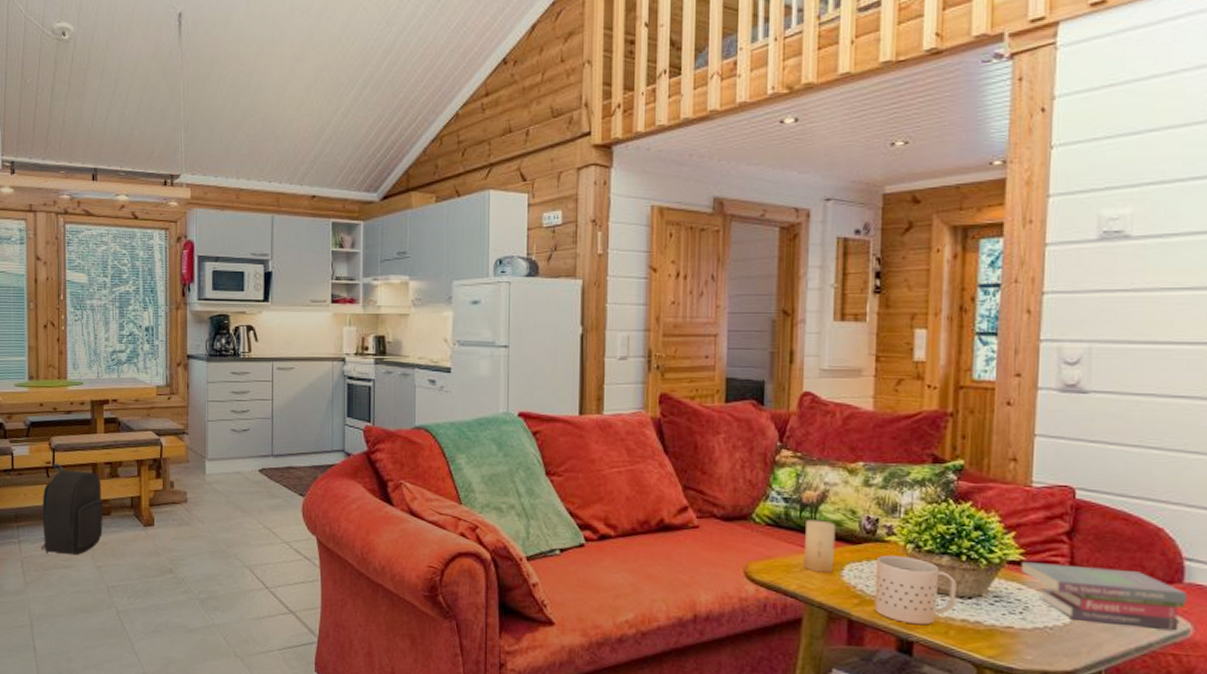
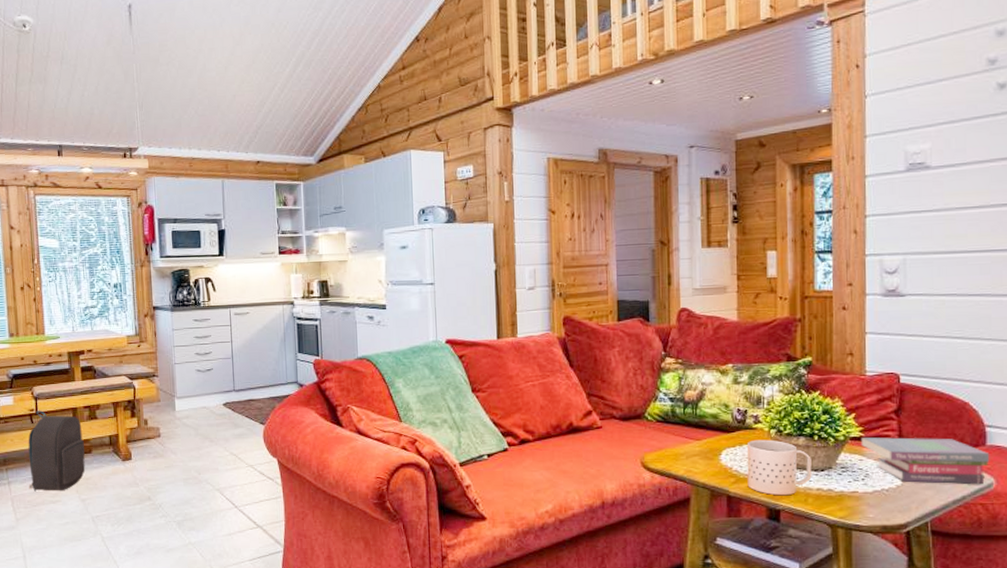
candle: present [803,519,835,573] -> none [688,414,714,458]

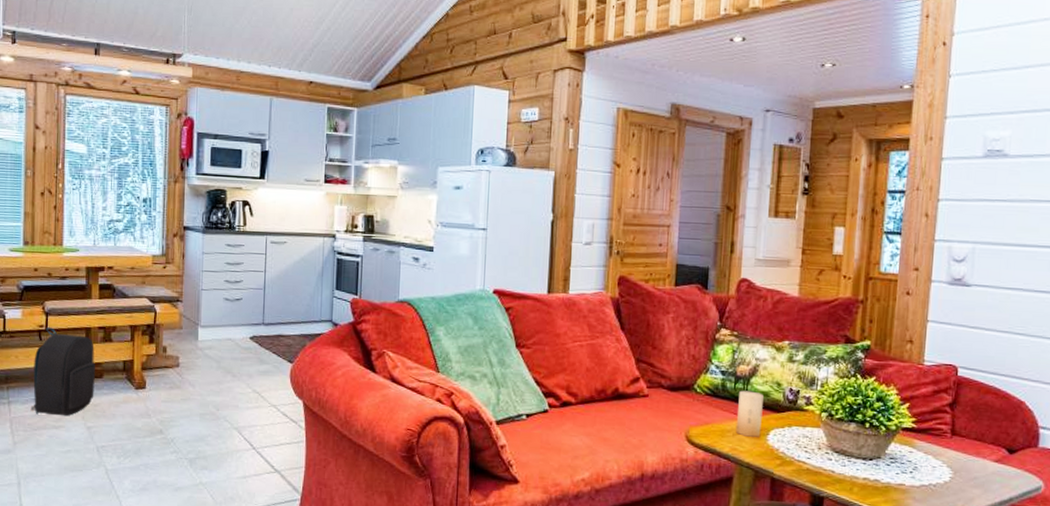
candle: none [688,414,714,458] -> present [735,390,764,437]
mug: present [746,439,812,496] -> none [793,422,861,483]
books: present [860,437,990,485] -> none [912,429,1041,488]

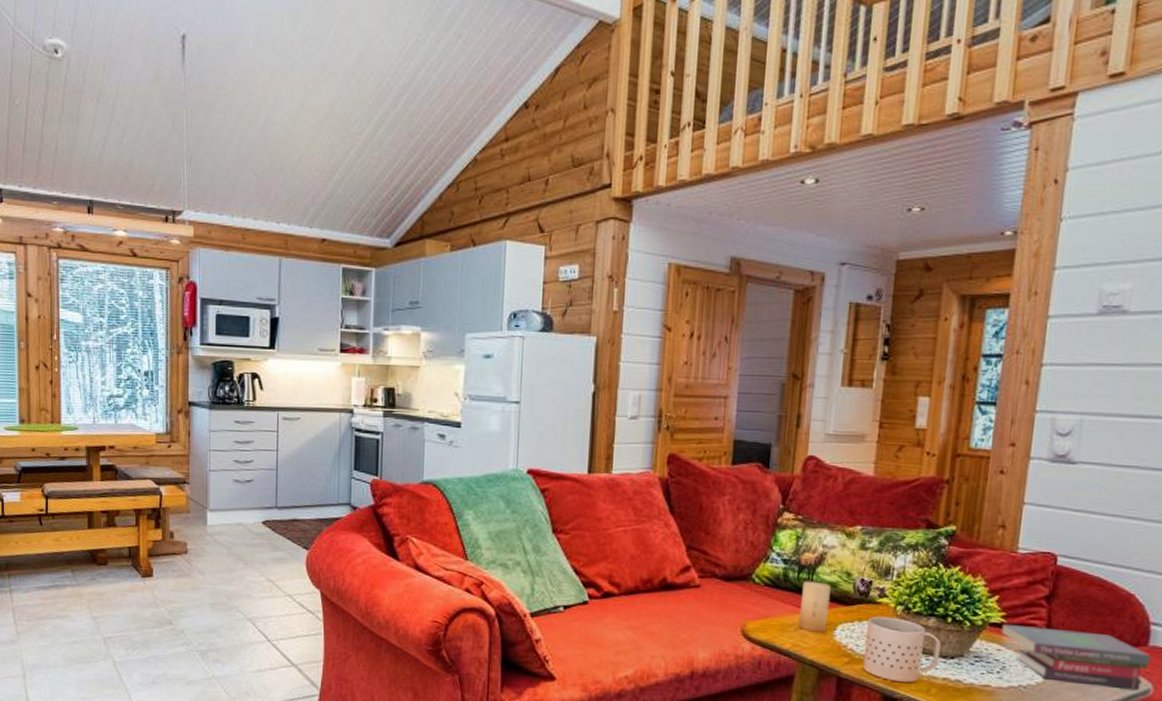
backpack: present [30,327,95,416] -> none [33,511,99,606]
mug: none [793,422,861,483] -> present [862,616,941,683]
books: none [912,429,1041,488] -> present [1001,624,1152,691]

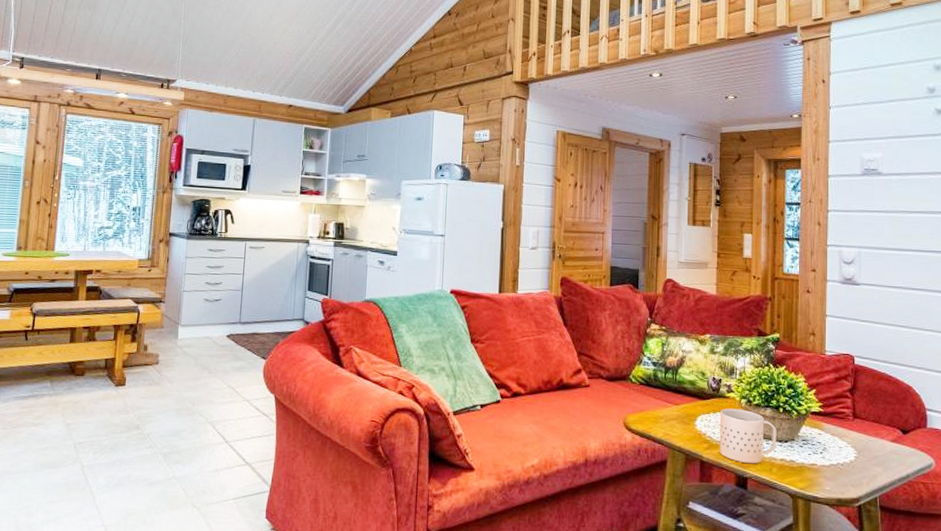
candle: present [798,580,831,633] -> none [667,380,690,423]
books: present [1001,624,1152,691] -> none [820,413,930,465]

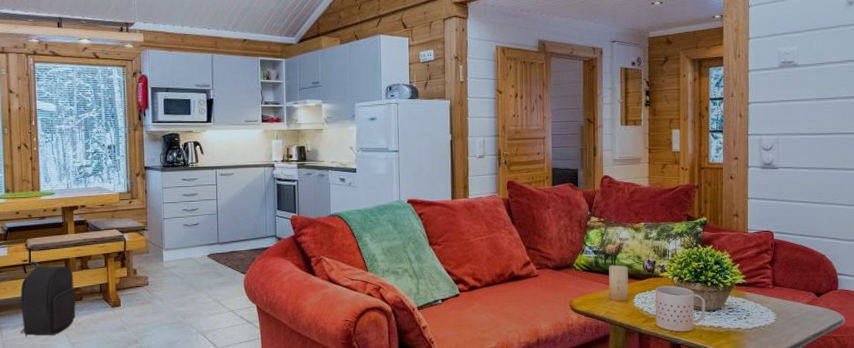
backpack: none [11,327,78,414] -> present [20,261,76,337]
candle: none [667,380,690,423] -> present [608,265,628,301]

